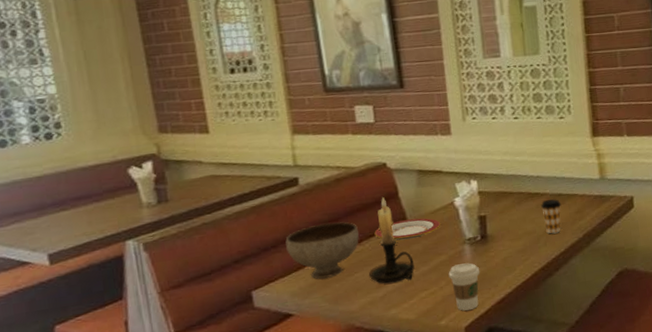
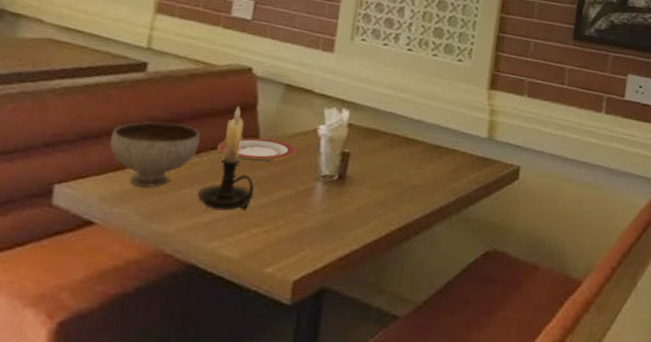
coffee cup: present [448,263,480,311] -> none [289,203,328,261]
coffee cup: present [541,199,562,234] -> none [414,150,439,191]

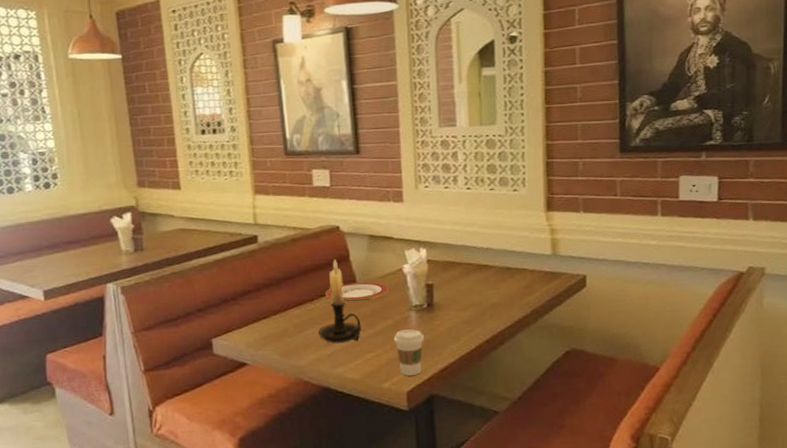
bowl: present [110,122,200,187] -> none [244,280,311,333]
coffee cup: none [289,203,328,261] -> present [393,329,425,376]

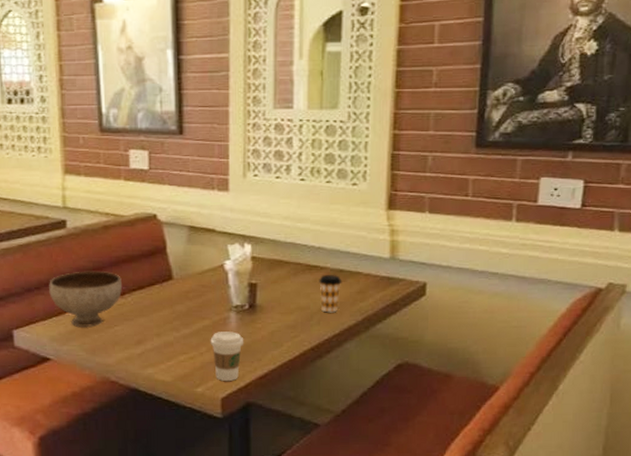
bowl: none [244,280,311,333] -> present [49,271,122,327]
candle holder: present [319,258,361,343] -> none [129,250,176,341]
plate: present [325,282,389,302] -> none [138,277,208,299]
coffee cup: none [489,272,511,308] -> present [319,275,342,313]

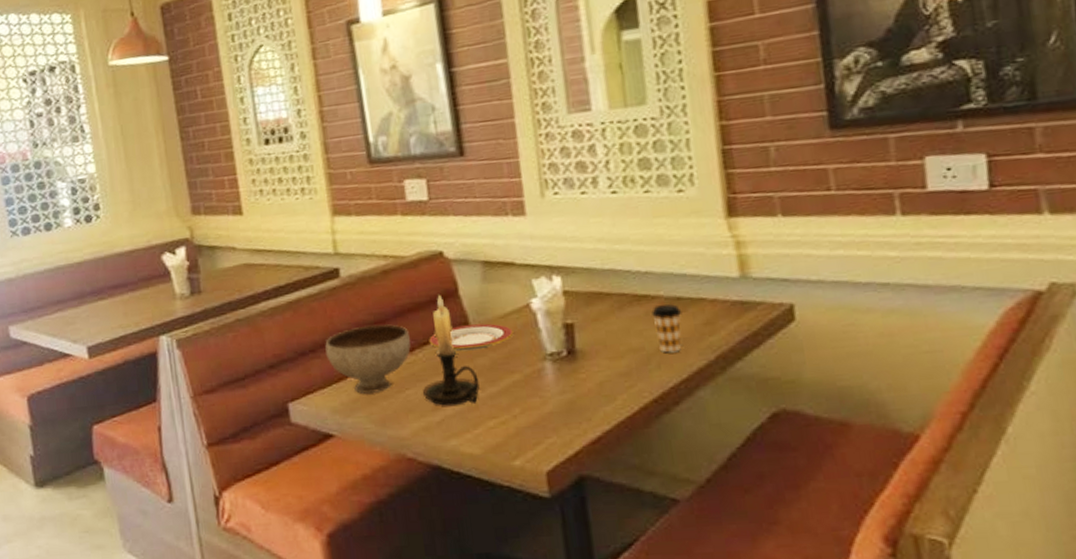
candle holder: none [129,250,176,341] -> present [423,294,480,406]
plate: none [138,277,208,299] -> present [429,323,514,352]
coffee cup: present [210,331,244,381] -> none [523,386,567,450]

